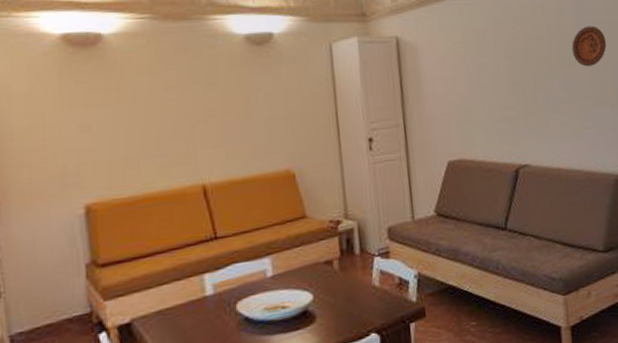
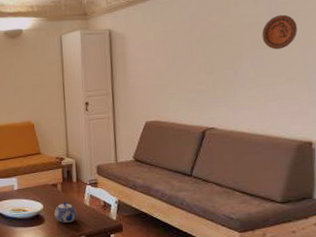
teapot: none [330,285,363,318] -> present [54,202,77,223]

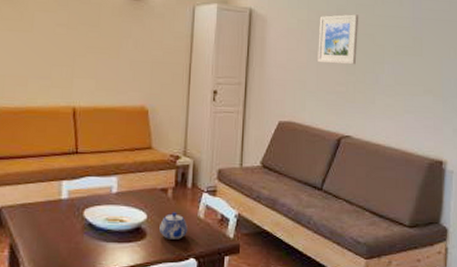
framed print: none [174,19,214,67] -> present [318,14,359,65]
decorative plate: present [261,14,298,50] -> none [405,21,437,58]

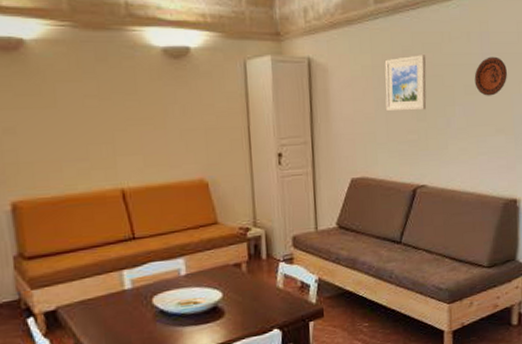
teapot: present [159,212,188,239] -> none [237,286,268,314]
decorative plate: none [405,21,437,58] -> present [474,56,507,96]

